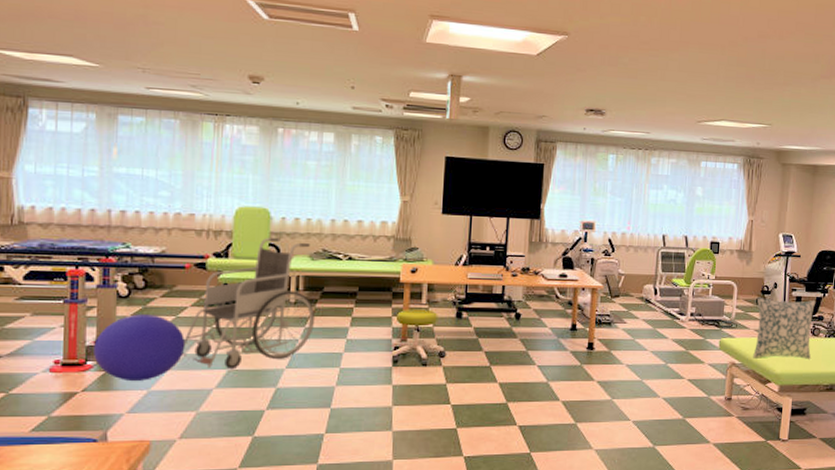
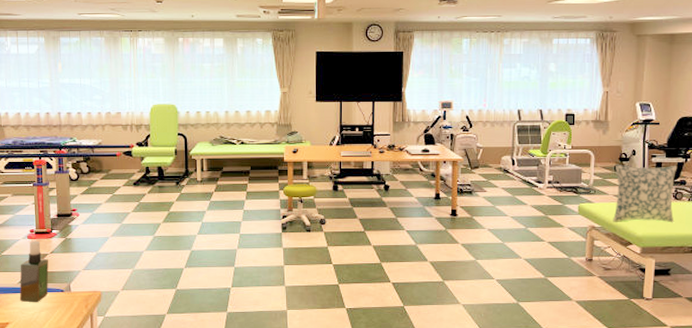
spray bottle: none [30,374,78,456] -> present [19,240,49,302]
exercise ball: present [94,314,186,381] -> none [56,193,121,245]
wheelchair: present [182,237,316,370] -> none [119,128,218,236]

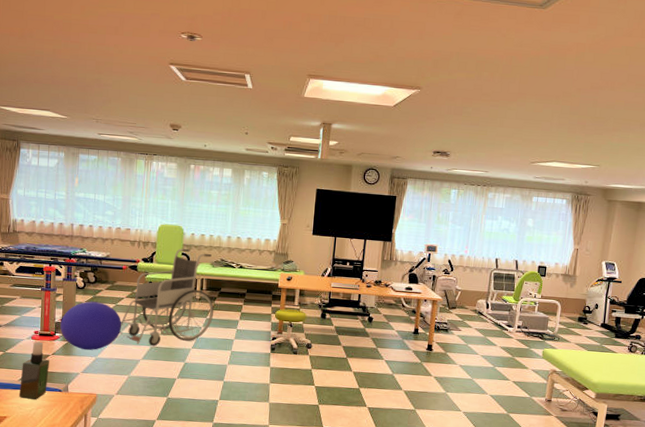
exercise ball: none [56,193,121,245] -> present [60,301,122,350]
wheelchair: none [119,128,218,236] -> present [119,248,214,347]
pillow: present [613,165,678,223] -> none [573,316,635,373]

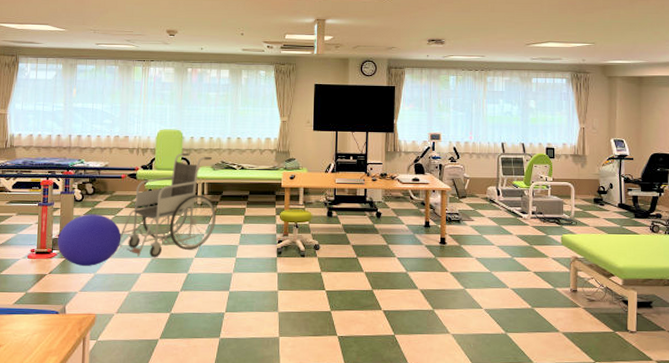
spray bottle: present [18,341,49,399] -> none [13,260,46,324]

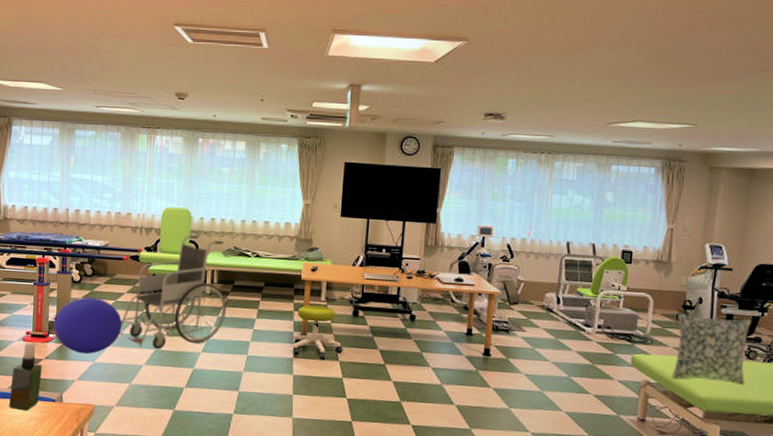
spray bottle: none [13,260,46,324] -> present [8,343,42,410]
pillow: none [595,197,653,256] -> present [672,313,752,386]

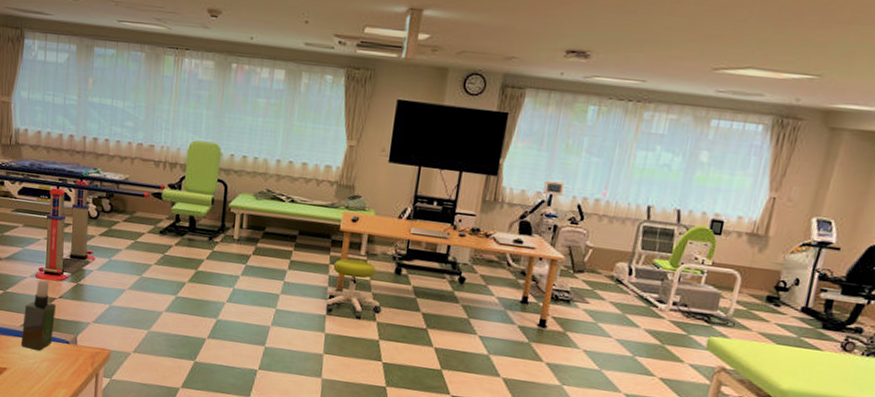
exercise ball: present [54,297,122,354] -> none [69,235,142,296]
wheelchair: present [119,234,227,350] -> none [138,173,256,297]
pillow: present [672,313,752,386] -> none [751,294,855,381]

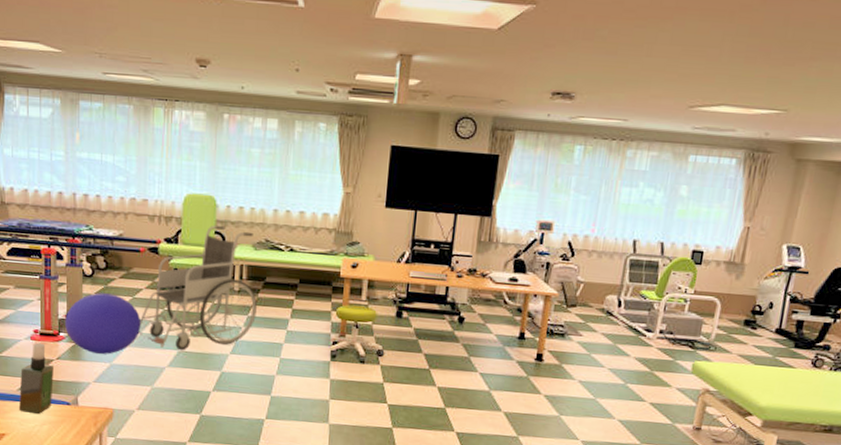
exercise ball: none [69,235,142,296] -> present [65,293,141,354]
wheelchair: none [138,173,256,297] -> present [139,225,258,351]

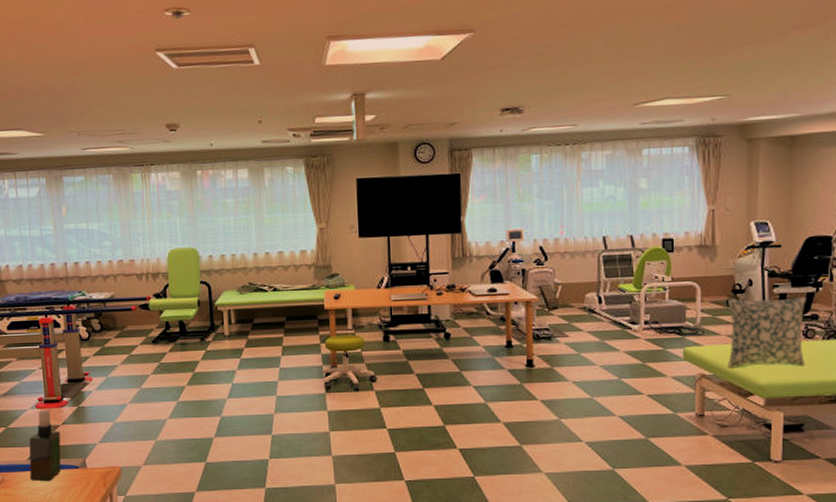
exercise ball: present [65,293,141,354] -> none [67,354,140,414]
wheelchair: present [139,225,258,351] -> none [138,274,249,401]
pillow: none [732,318,823,395] -> present [728,297,807,368]

